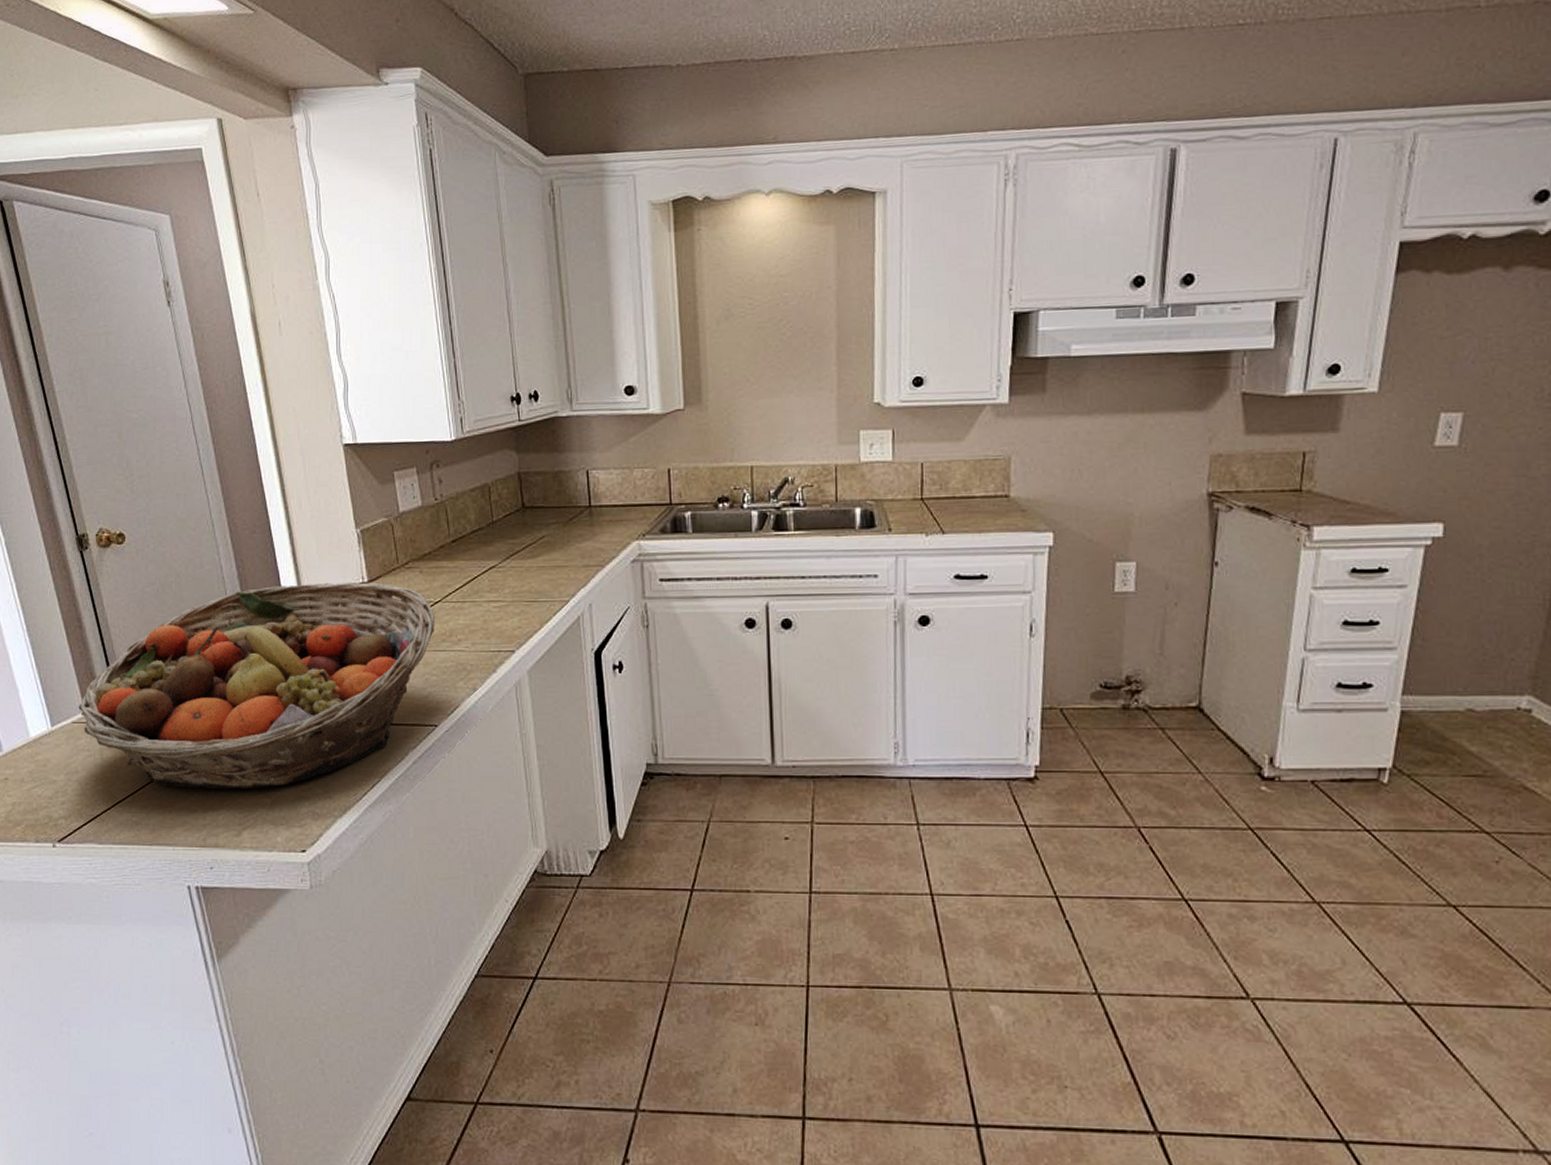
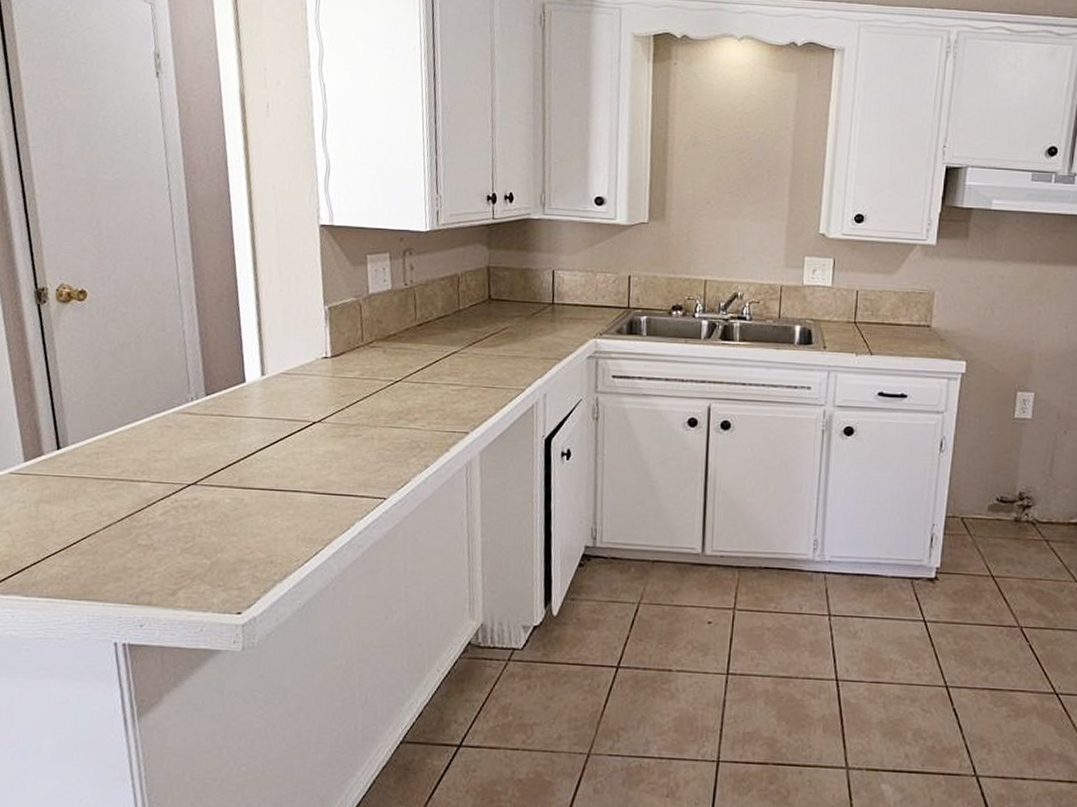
fruit basket: present [78,581,436,788] -> none [17,354,395,549]

